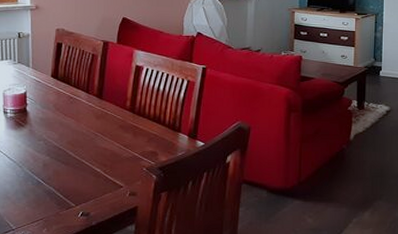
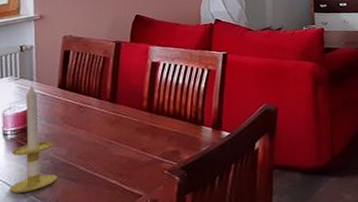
candle: none [9,70,50,166] -> present [9,85,57,194]

